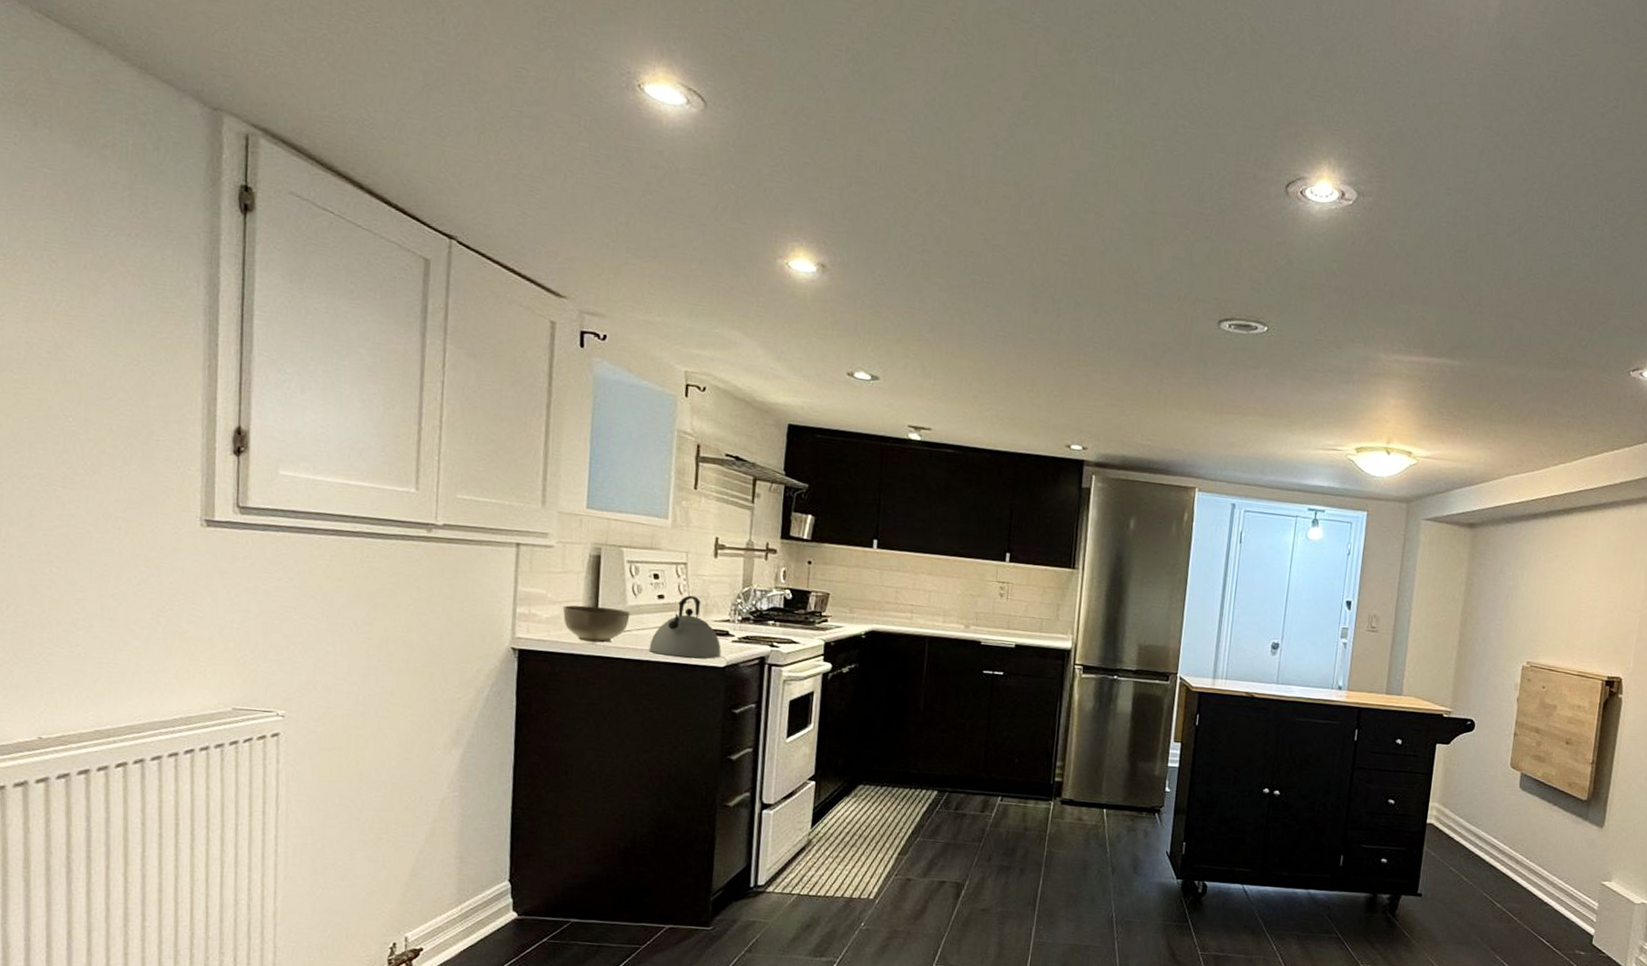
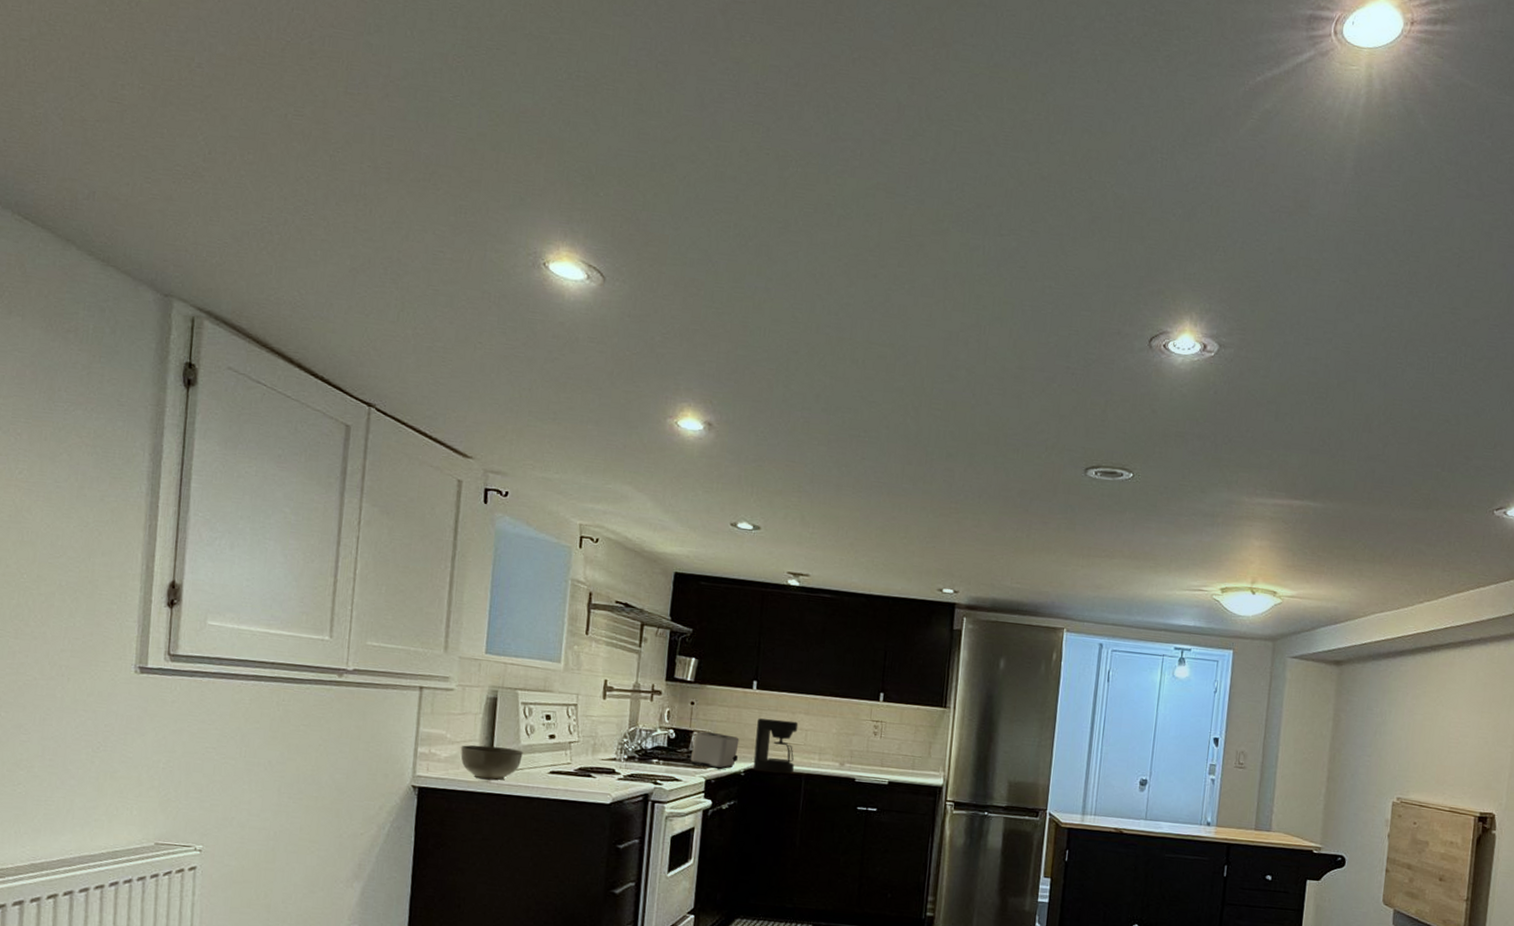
kettle: present [649,595,722,659] -> none [539,735,608,796]
toaster: none [809,592,860,632] -> present [690,731,740,770]
coffee maker: none [874,579,921,637] -> present [752,718,799,774]

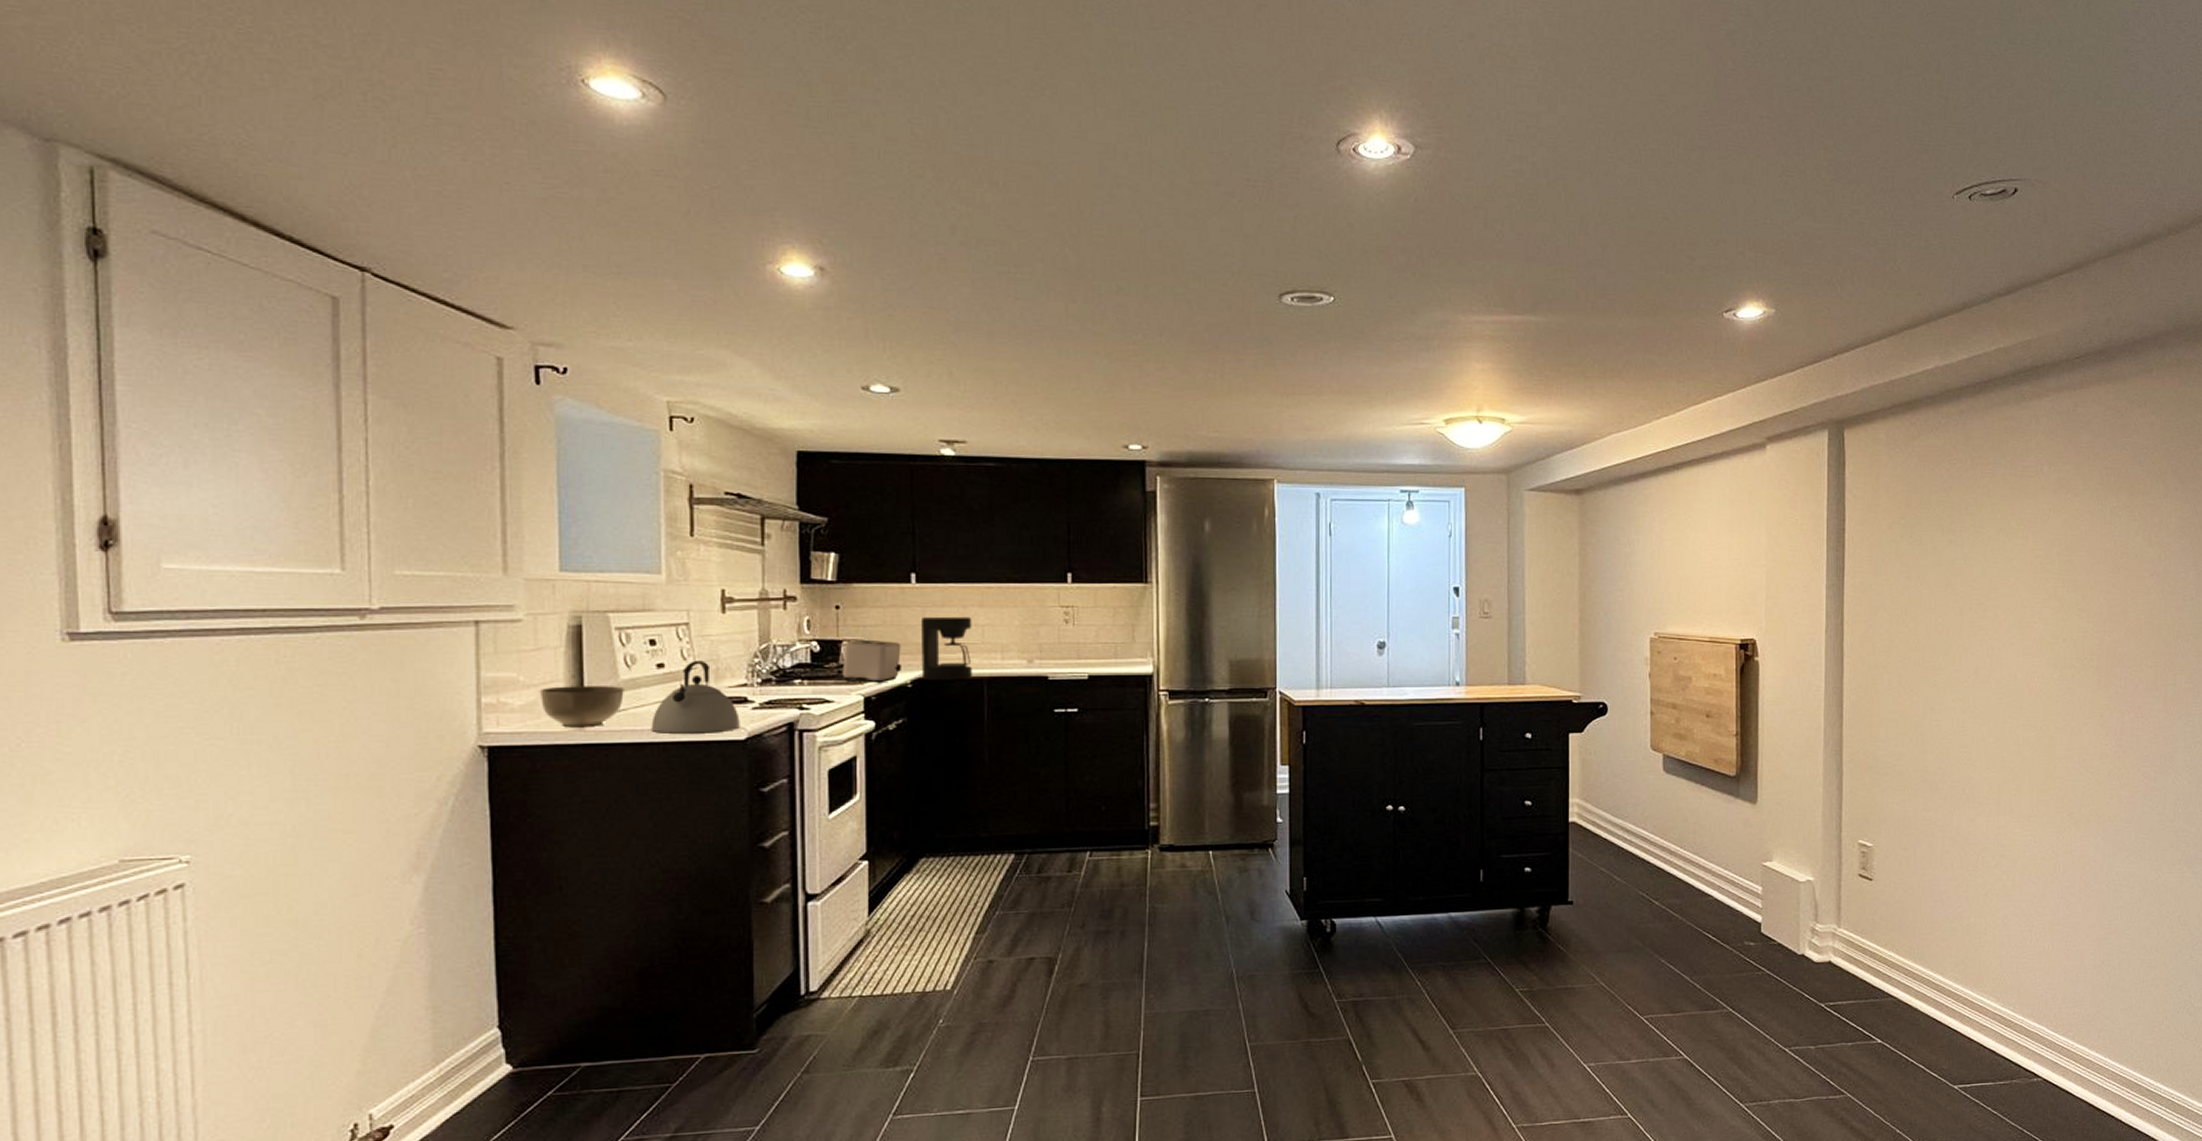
kettle: none [539,735,608,796] -> present [651,660,742,734]

